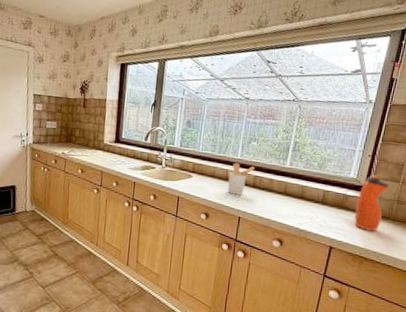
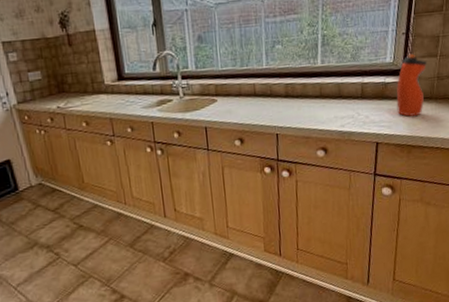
utensil holder: present [227,163,255,195] -> none [256,73,284,111]

